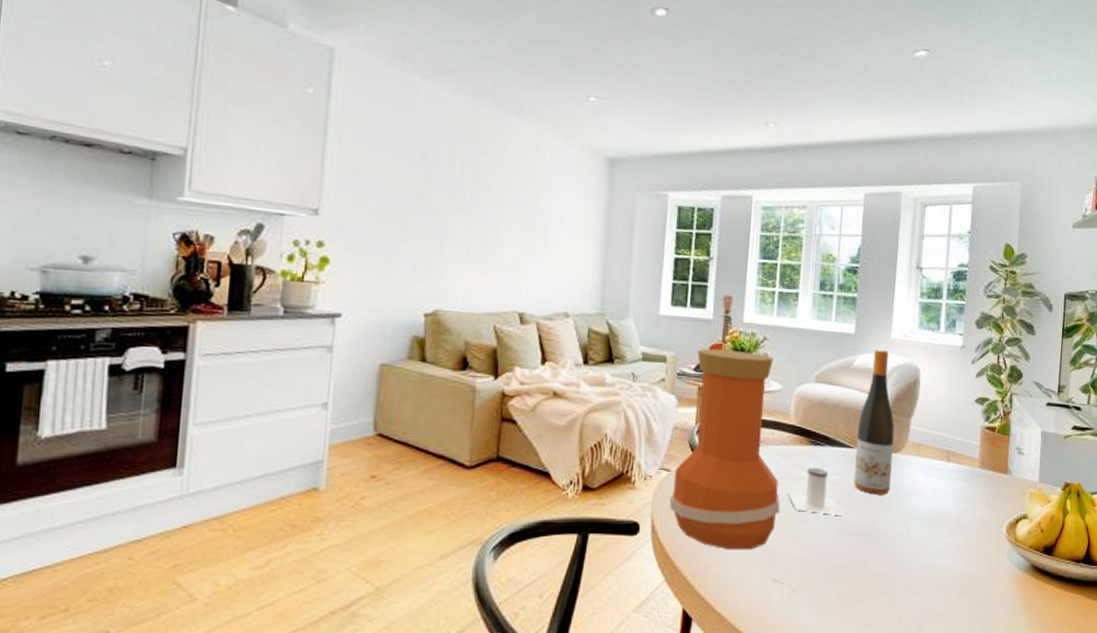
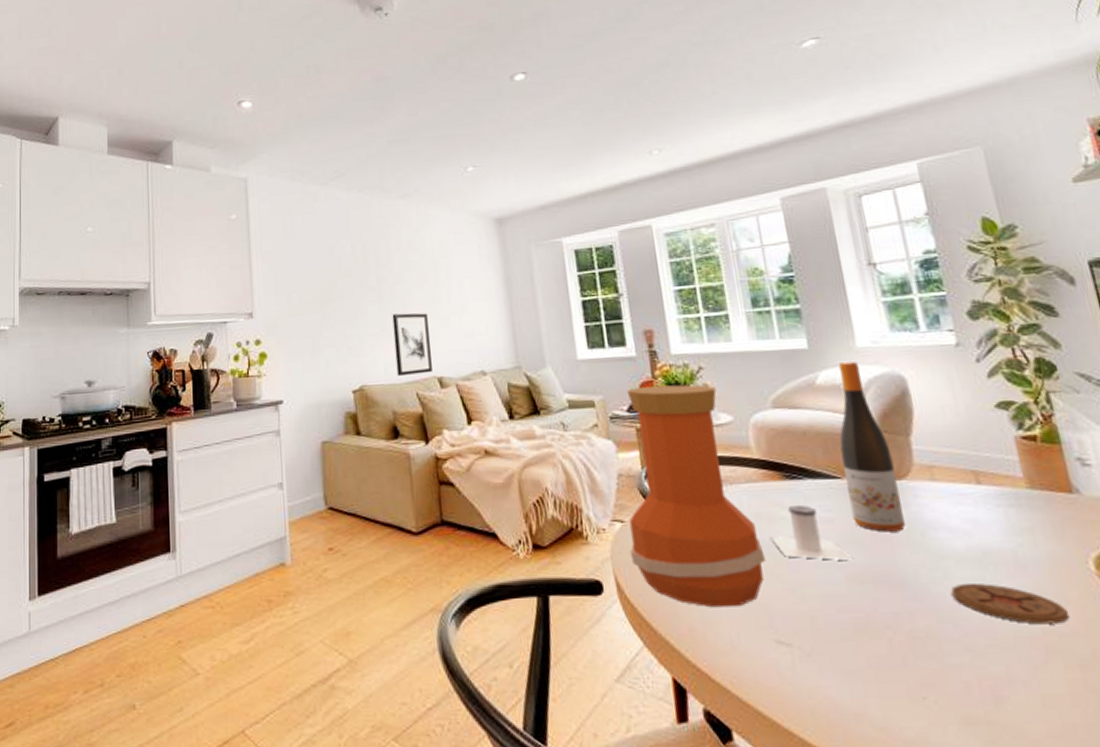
wall art: none [476,239,520,307] -> present [392,313,432,377]
coaster: none [908,538,980,572] -> present [951,582,1068,625]

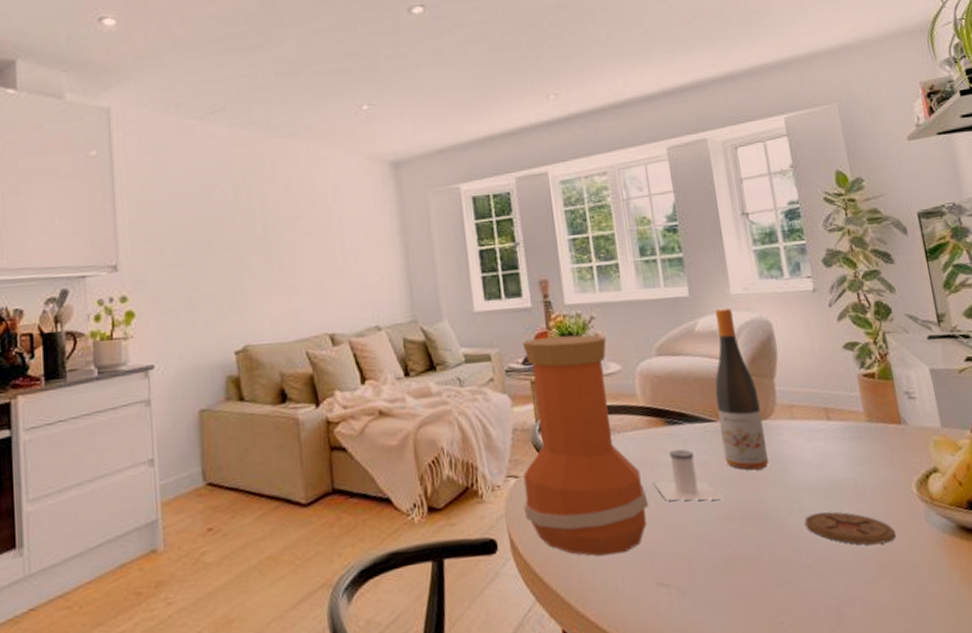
wall art: present [392,313,432,377] -> none [279,264,323,335]

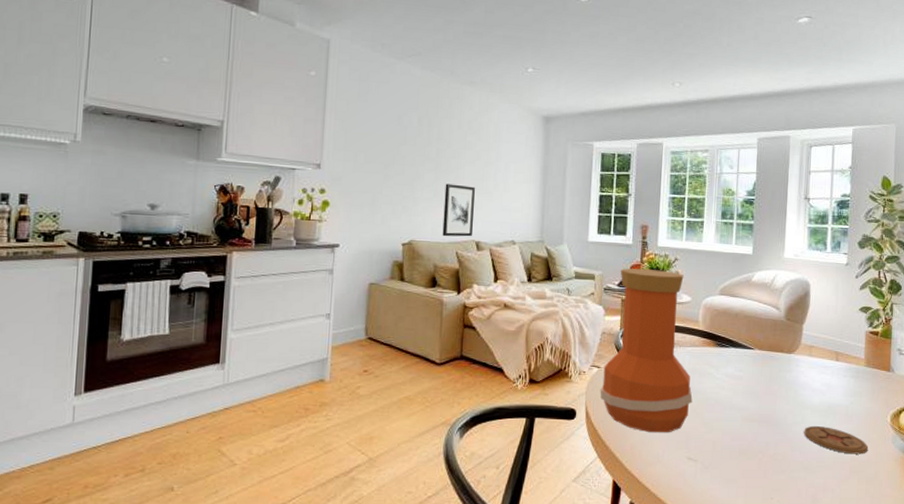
wall art: none [279,264,323,335] -> present [442,183,475,237]
salt shaker: present [652,449,725,501] -> none [698,365,749,406]
wine bottle: present [715,307,768,471] -> none [755,266,789,389]

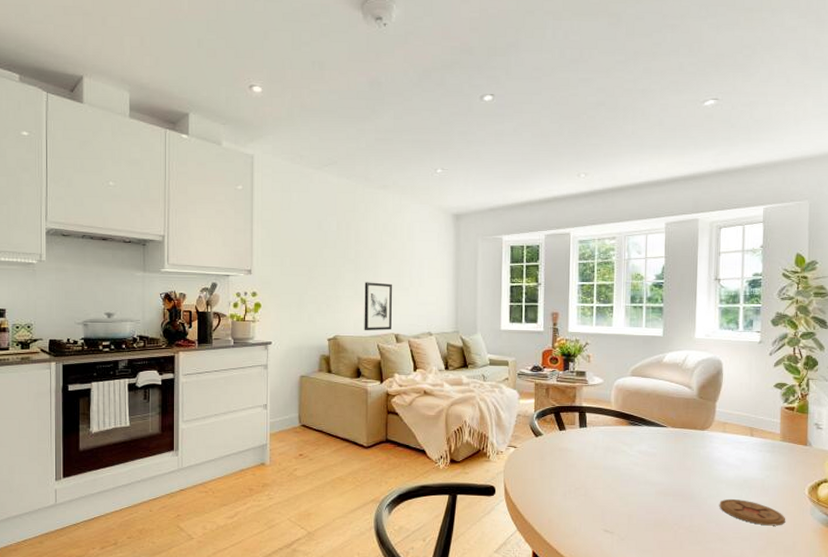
vase: present [600,268,693,433] -> none [517,354,607,507]

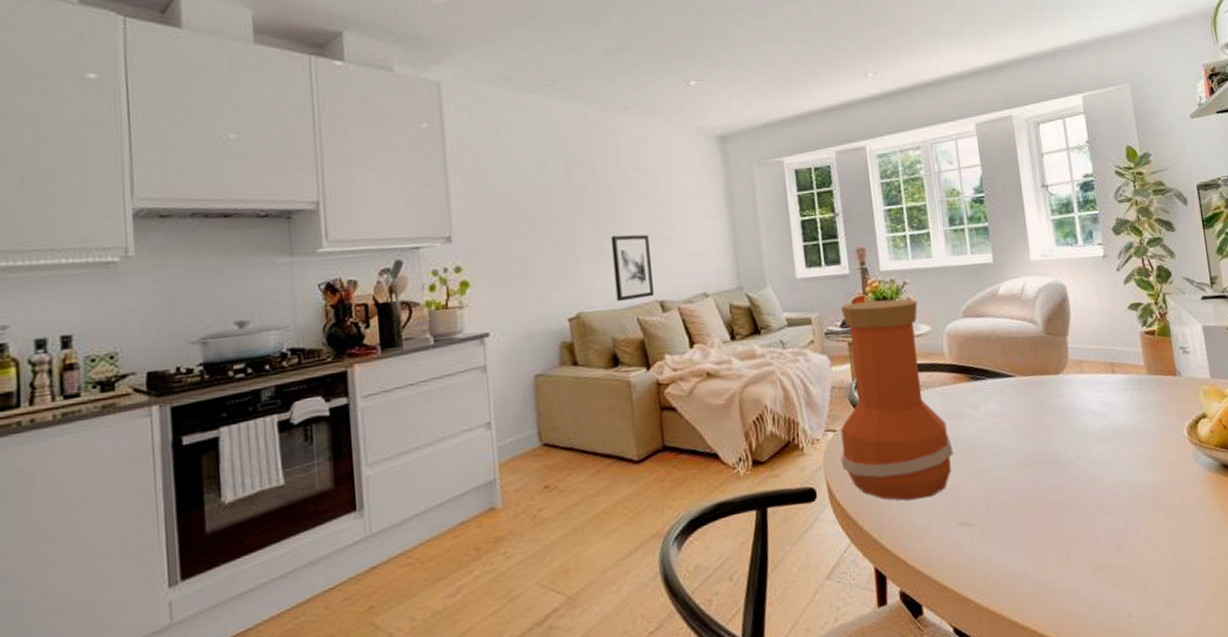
vase: none [517,354,607,507] -> present [840,299,954,501]
coaster: present [719,498,785,526] -> none [1090,455,1168,484]

